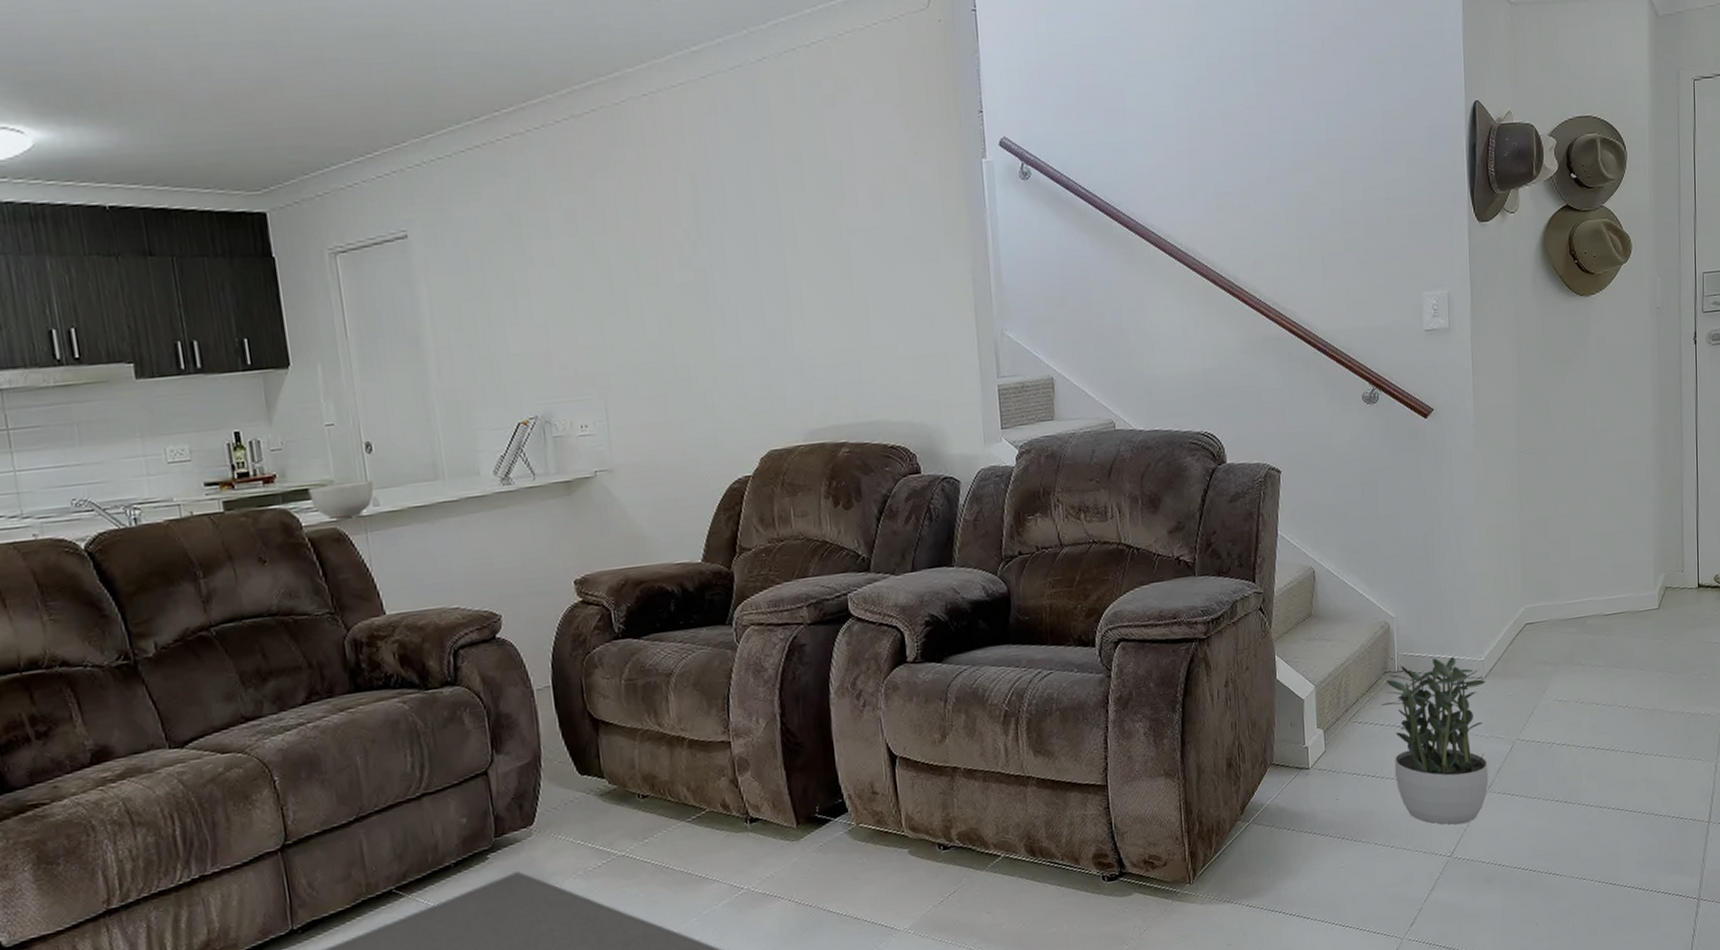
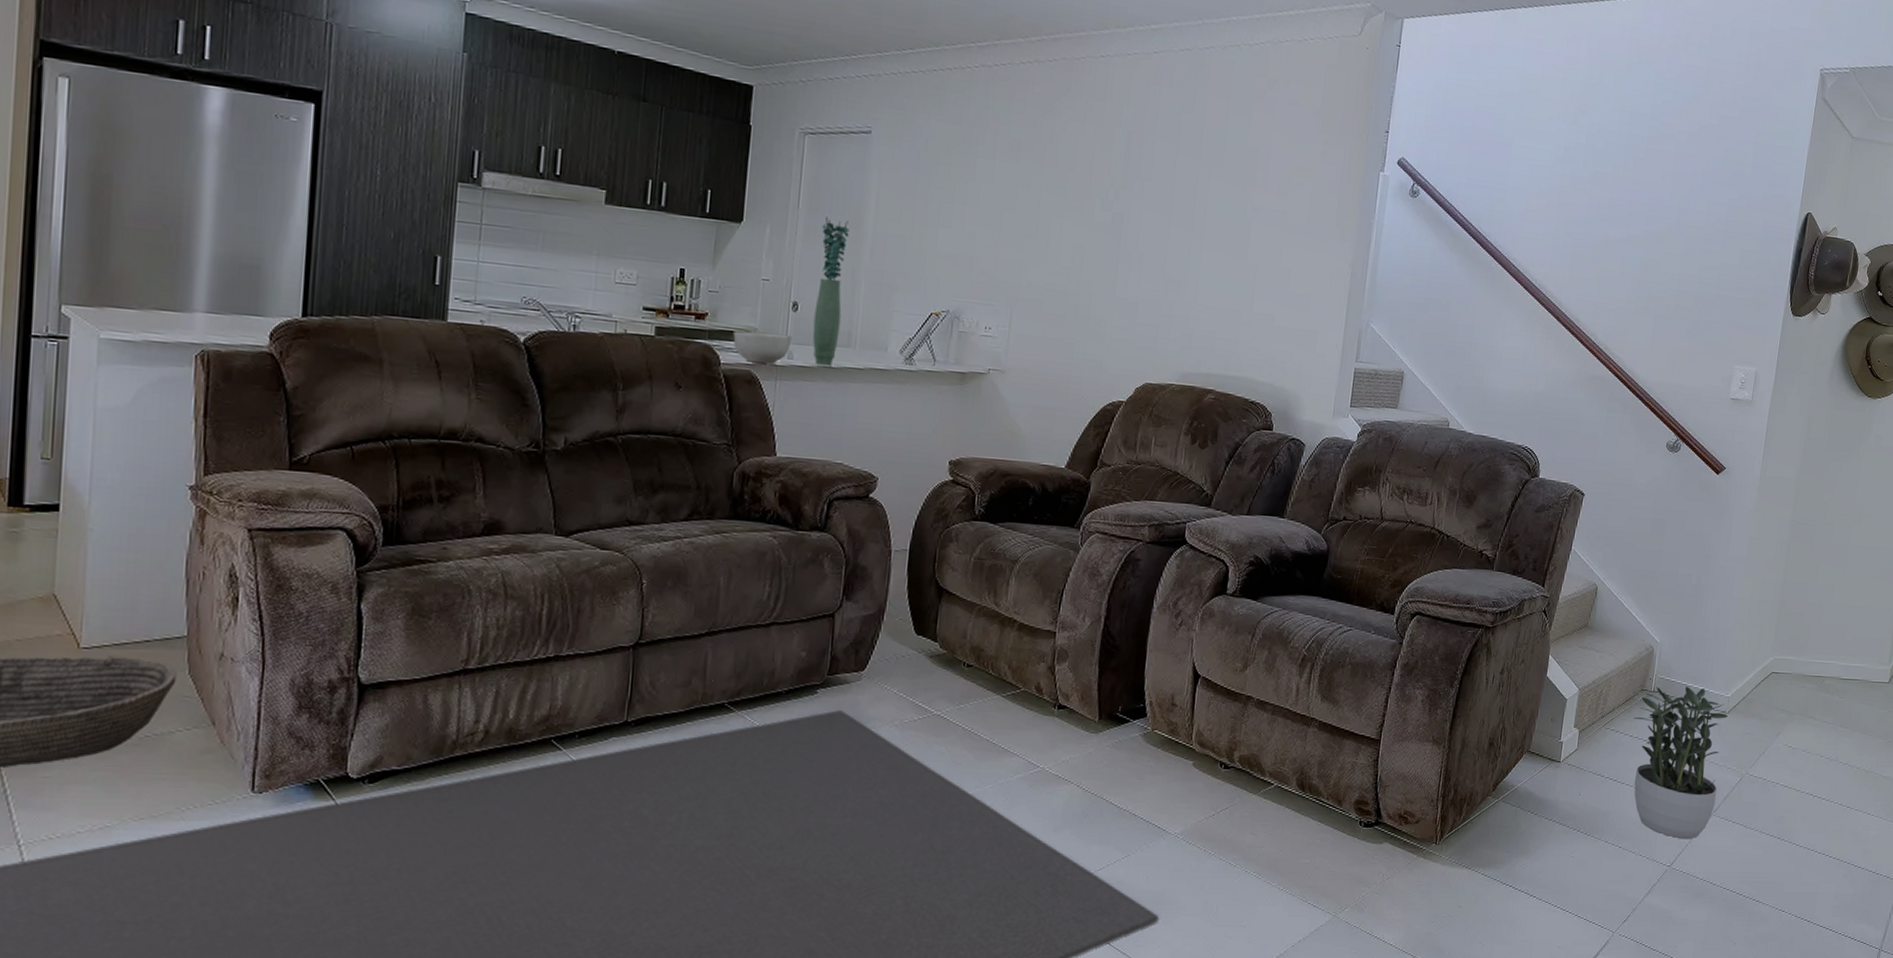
vase: none [377,341,426,506] -> present [812,217,849,365]

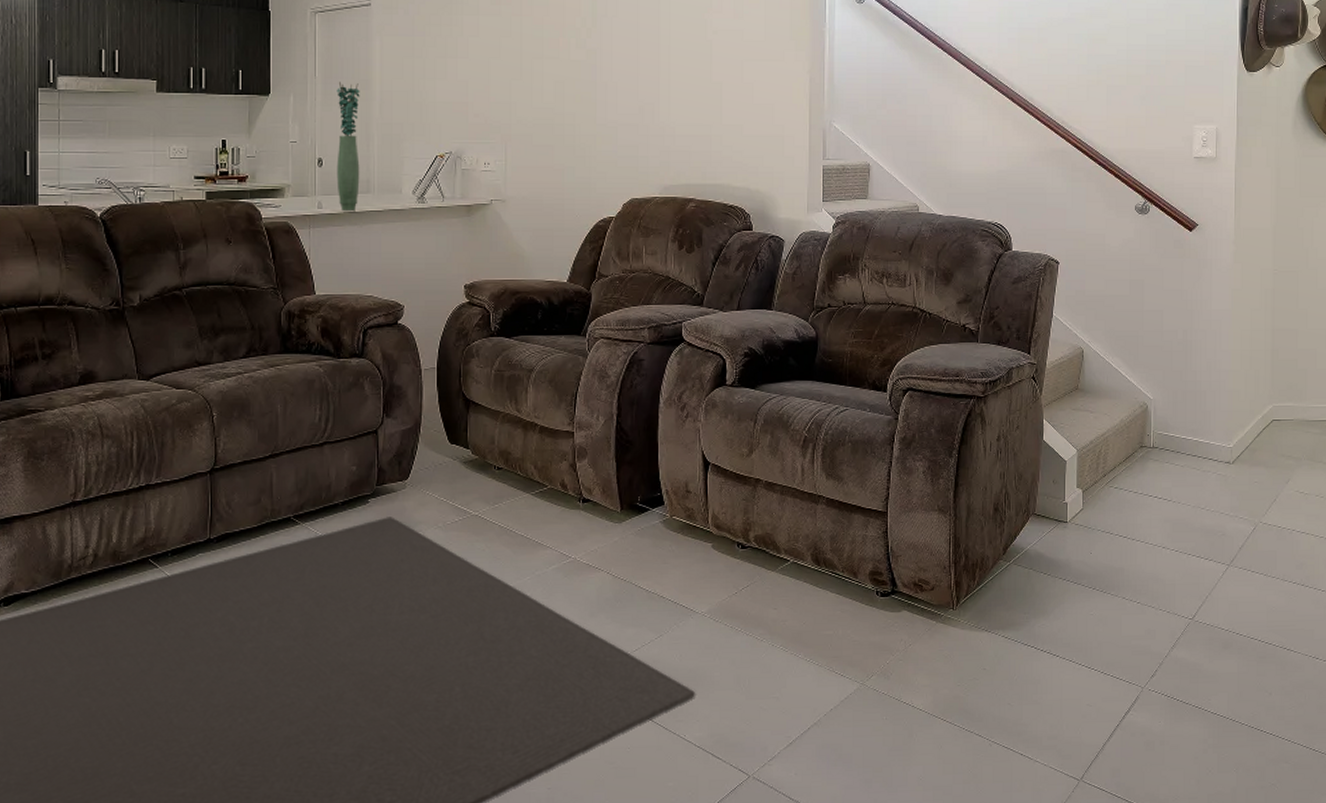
bowl: present [733,330,792,365] -> none [270,187,320,215]
potted plant: present [1633,686,1729,838] -> none [1135,440,1233,590]

